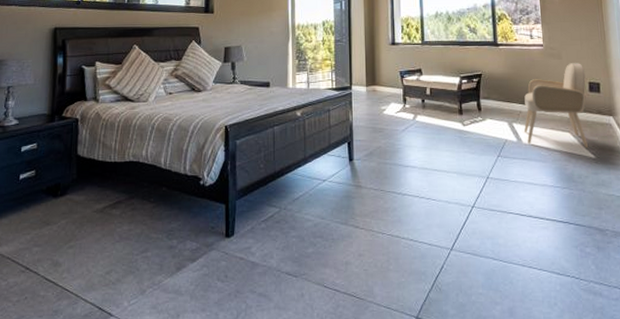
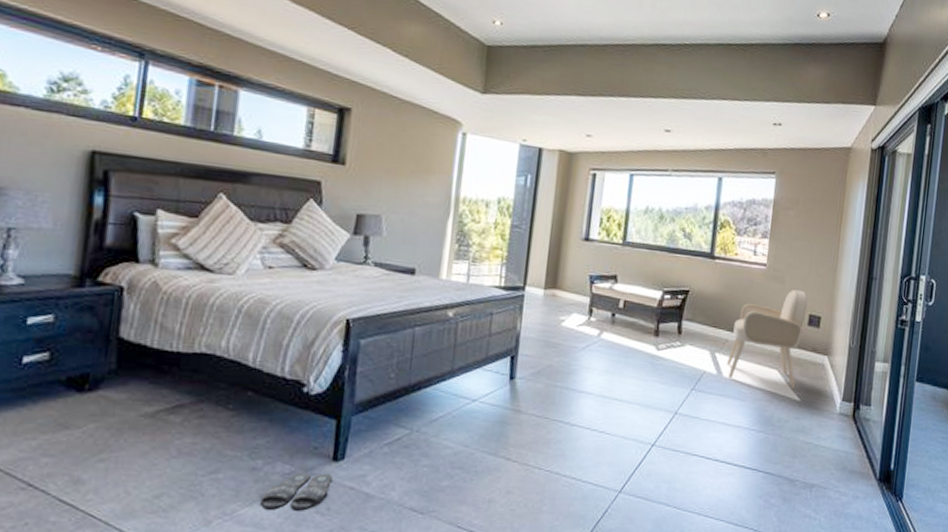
slippers: none [178,248,227,279] -> present [261,472,332,511]

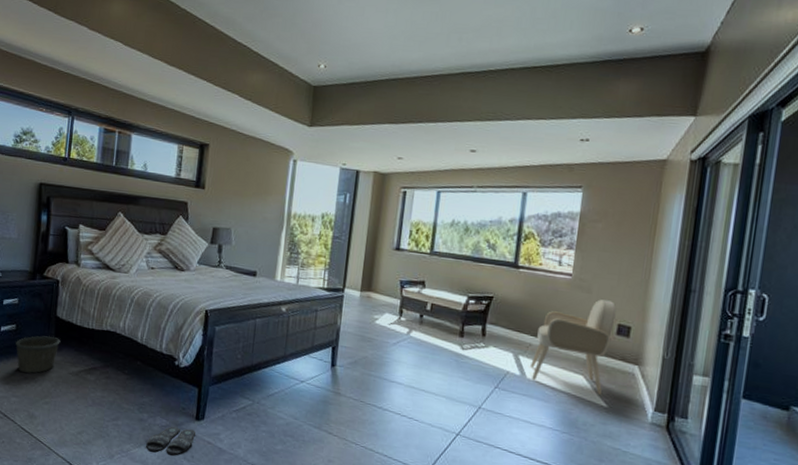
basket: none [49,365,126,420] -> present [15,335,61,373]

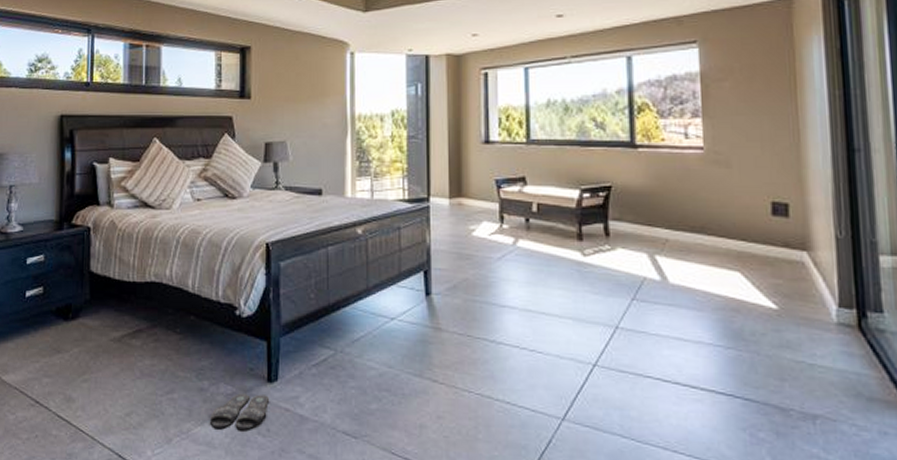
basket: present [15,335,61,373] -> none [44,296,97,345]
armchair: present [531,299,617,396] -> none [672,174,769,295]

